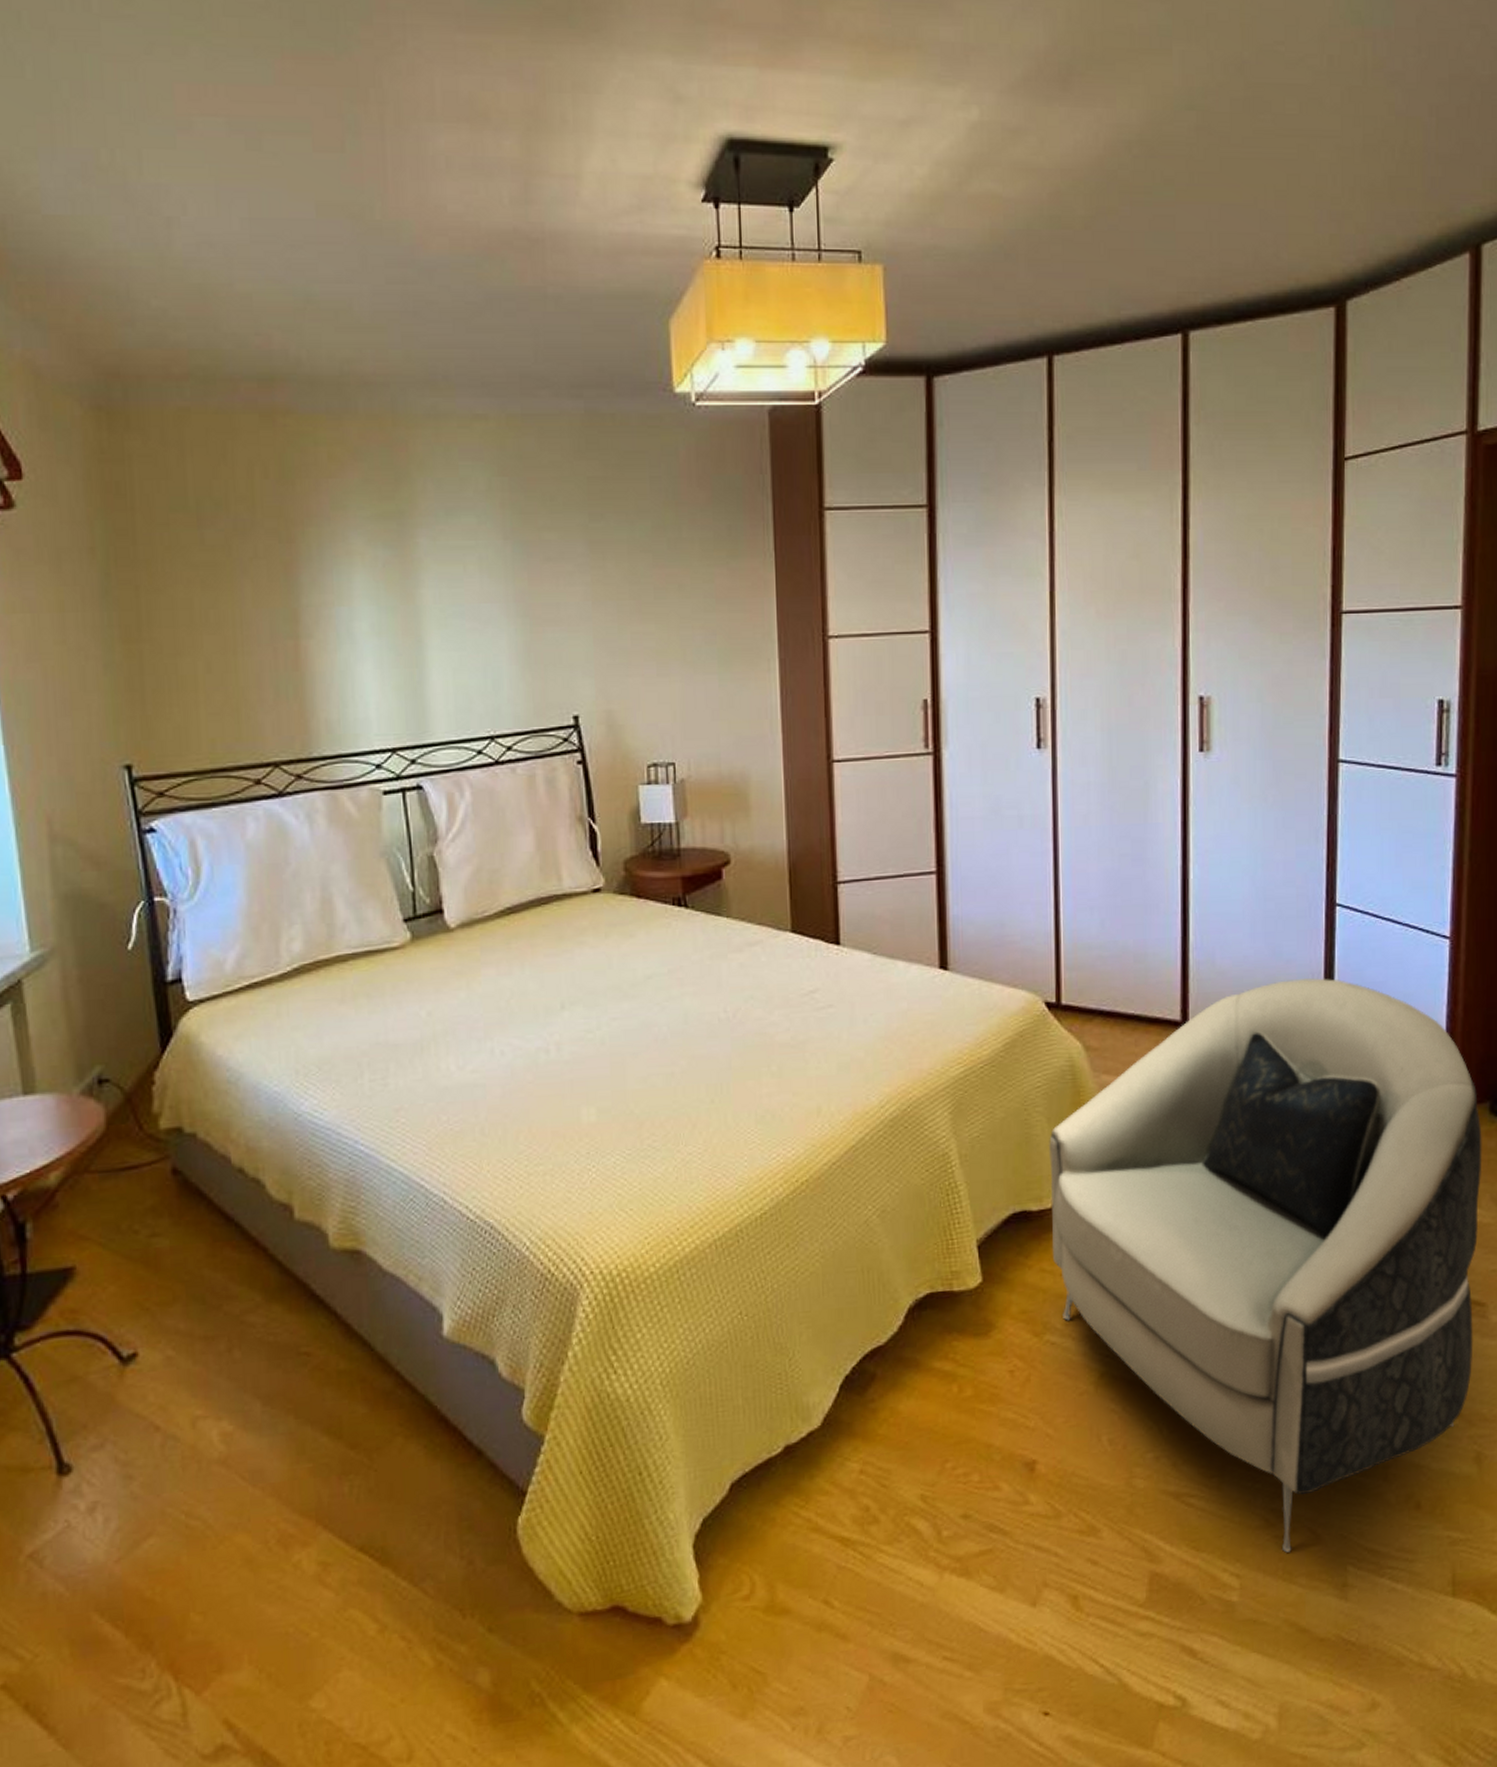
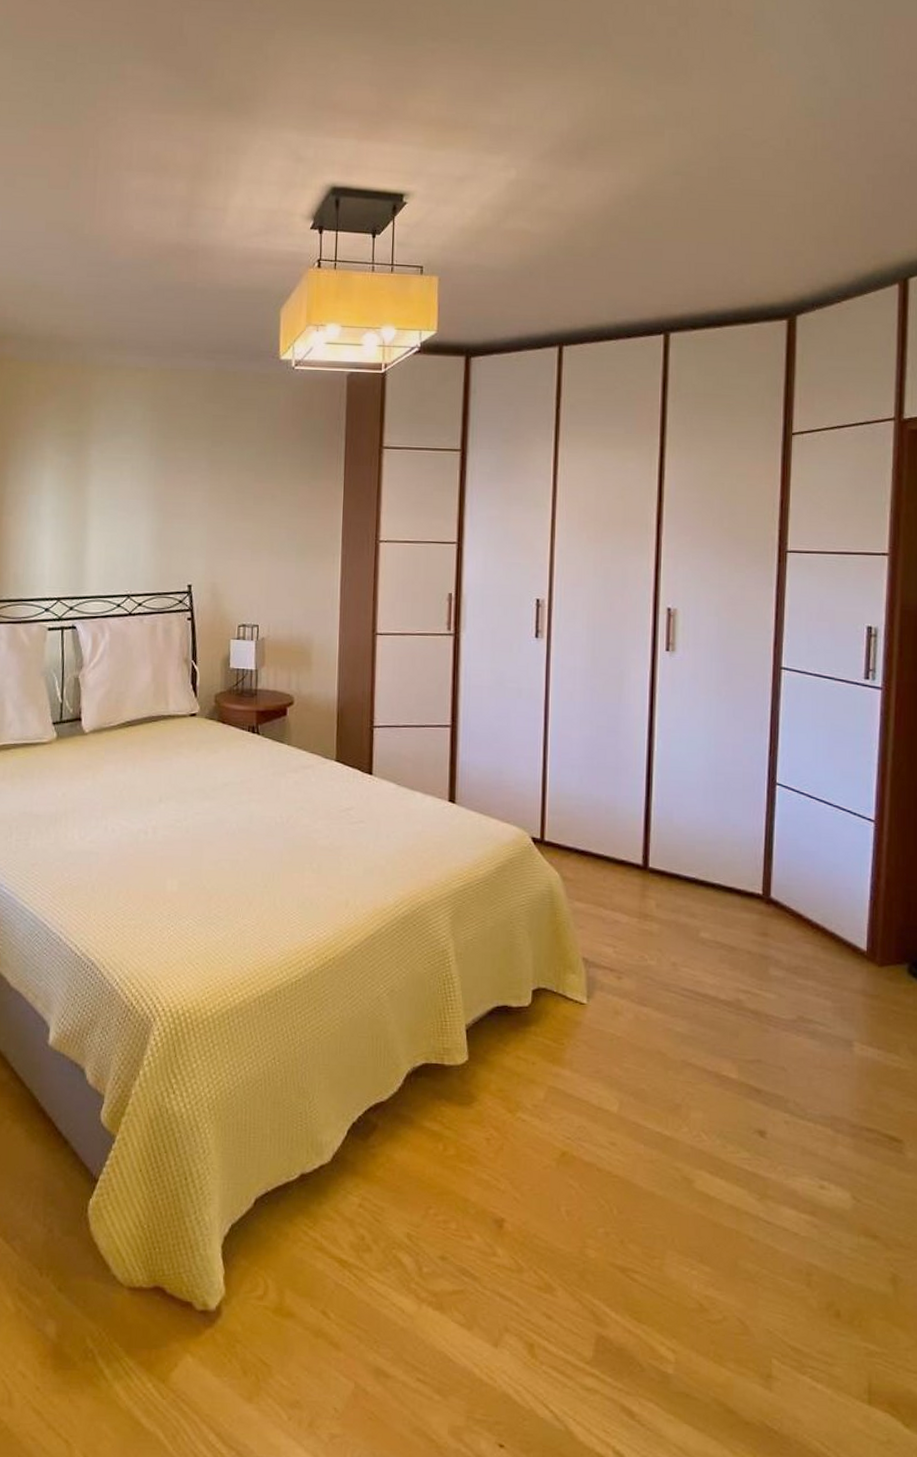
armchair: present [1048,978,1482,1553] -> none [527,841,901,1337]

